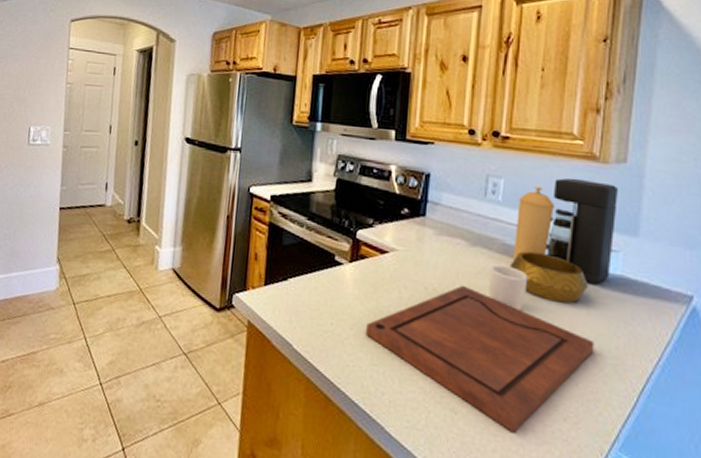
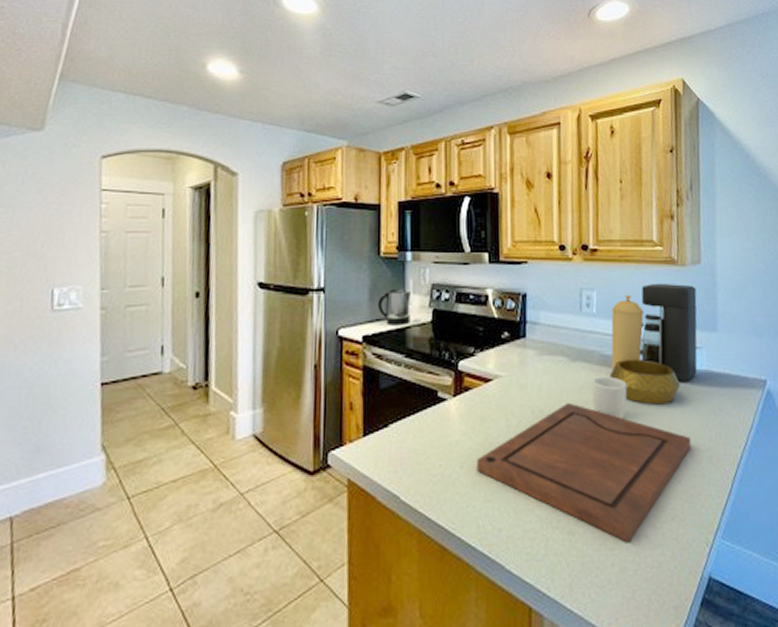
kettle: none [286,155,317,190] -> present [377,289,410,326]

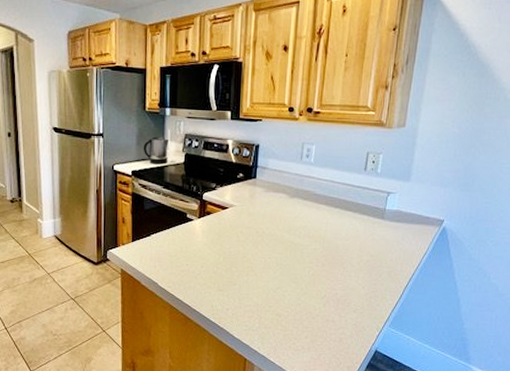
cutting board: present [477,402,692,543] -> none [213,227,377,324]
mug: present [591,376,628,419] -> none [303,210,332,242]
decorative bowl: present [610,359,681,405] -> none [319,199,374,233]
canister: present [611,295,644,371] -> none [320,150,352,207]
coffee maker: present [639,283,698,383] -> none [344,141,398,218]

